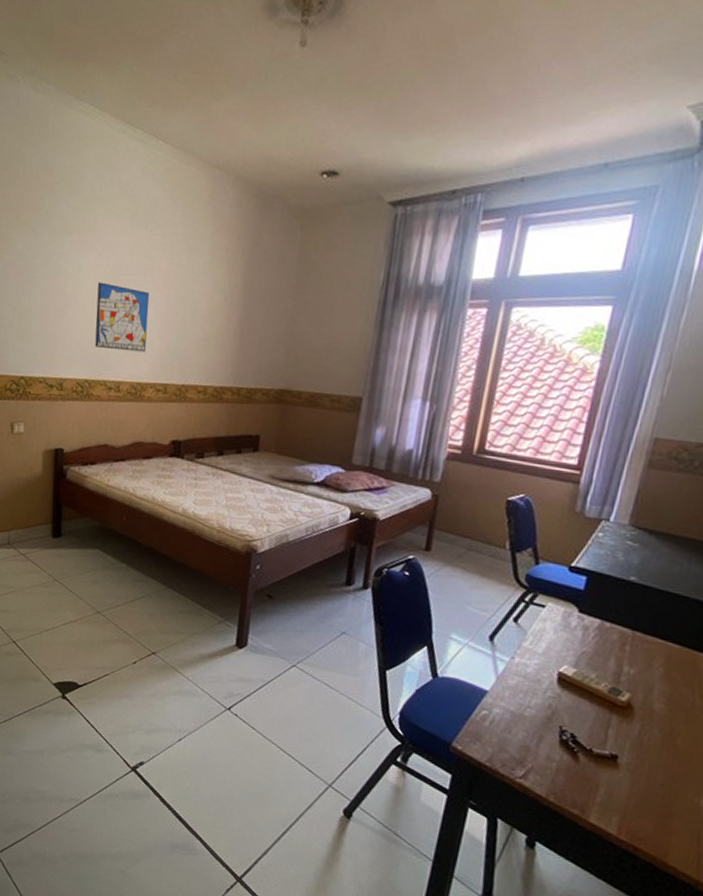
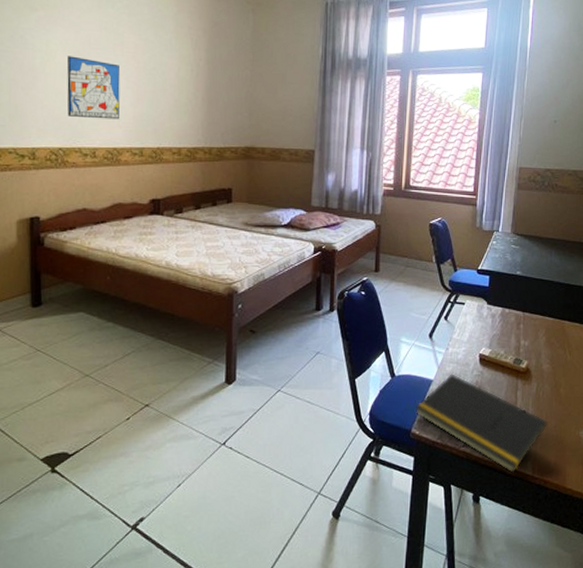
notepad: none [458,688,650,826] -> present [414,373,547,473]

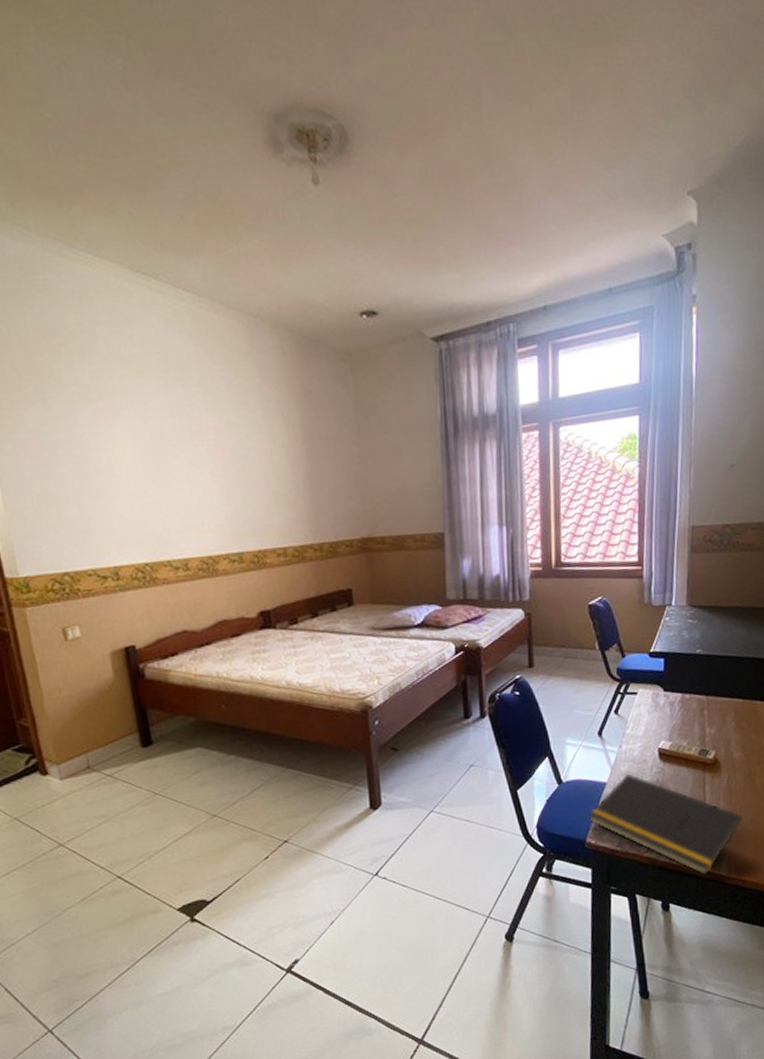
wall art: present [67,56,121,120] -> none [139,452,210,525]

